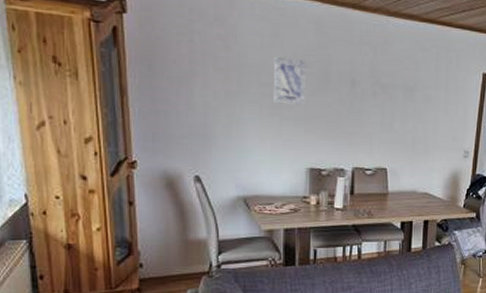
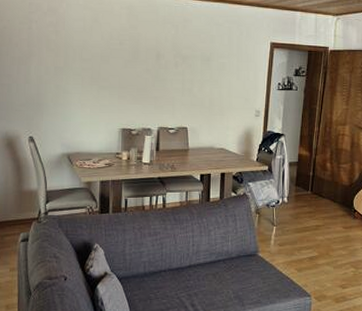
wall art: present [274,56,307,105] -> none [93,37,120,76]

